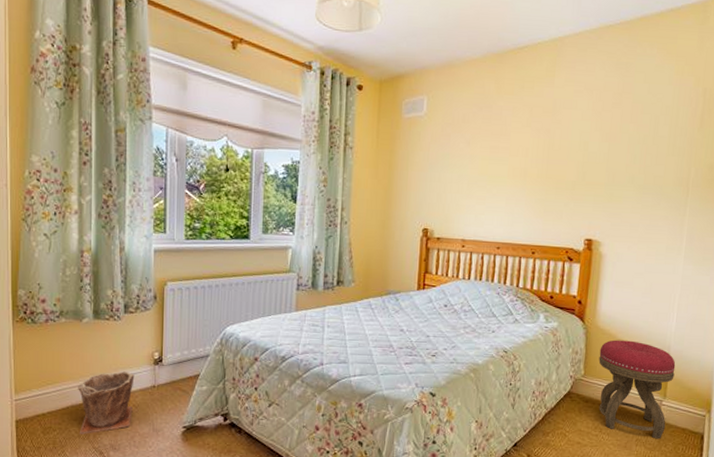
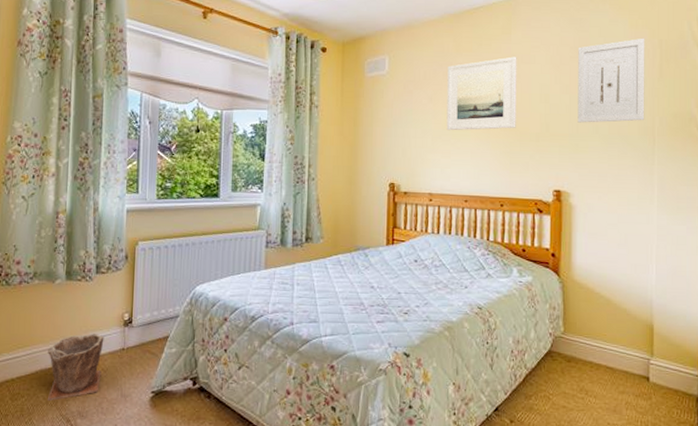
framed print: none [483,101,559,177] -> present [446,56,517,131]
stool: present [598,340,676,439] -> none [578,294,660,402]
wall art: none [614,85,690,173] -> present [577,38,645,123]

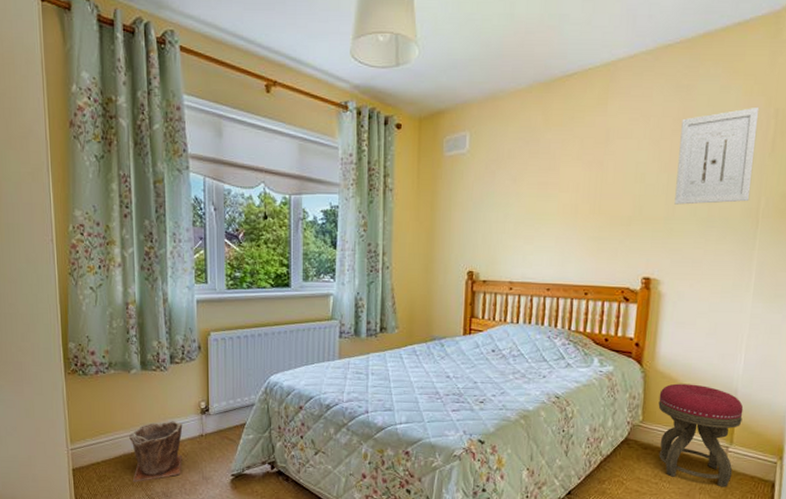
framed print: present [446,56,517,131] -> none [530,131,613,215]
stool: none [578,294,660,402] -> present [658,383,744,487]

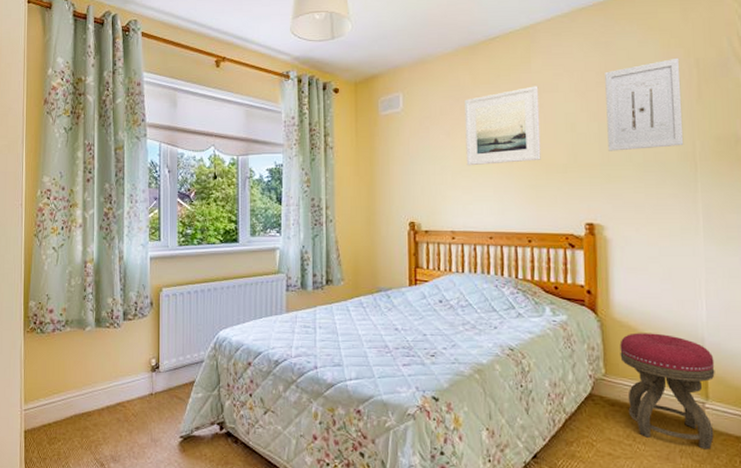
plant pot: present [129,421,183,482] -> none [81,379,133,445]
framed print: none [530,131,613,215] -> present [465,86,541,166]

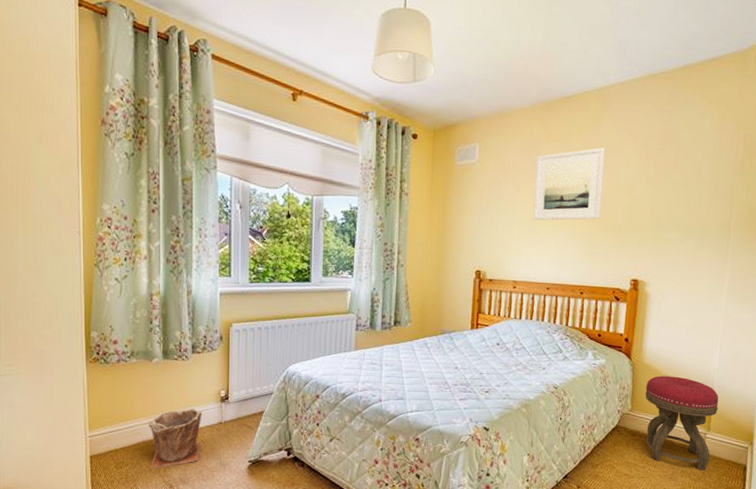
plant pot: none [81,379,133,445] -> present [149,409,202,469]
wall art: present [605,57,684,151] -> none [659,131,731,215]

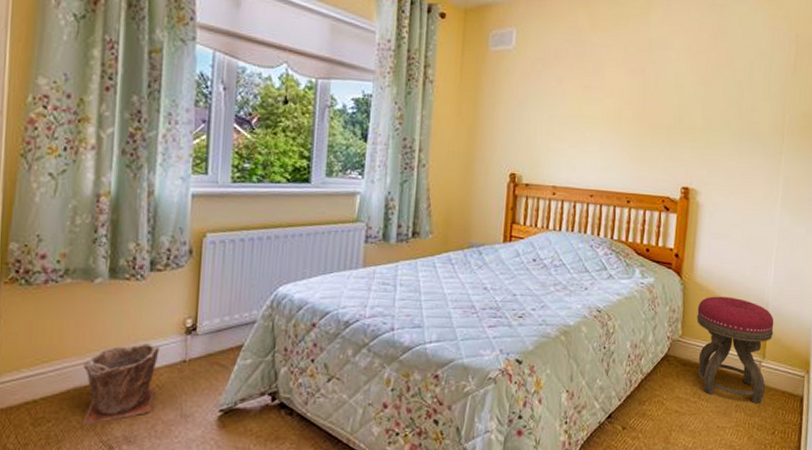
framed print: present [533,147,605,221] -> none [575,40,655,120]

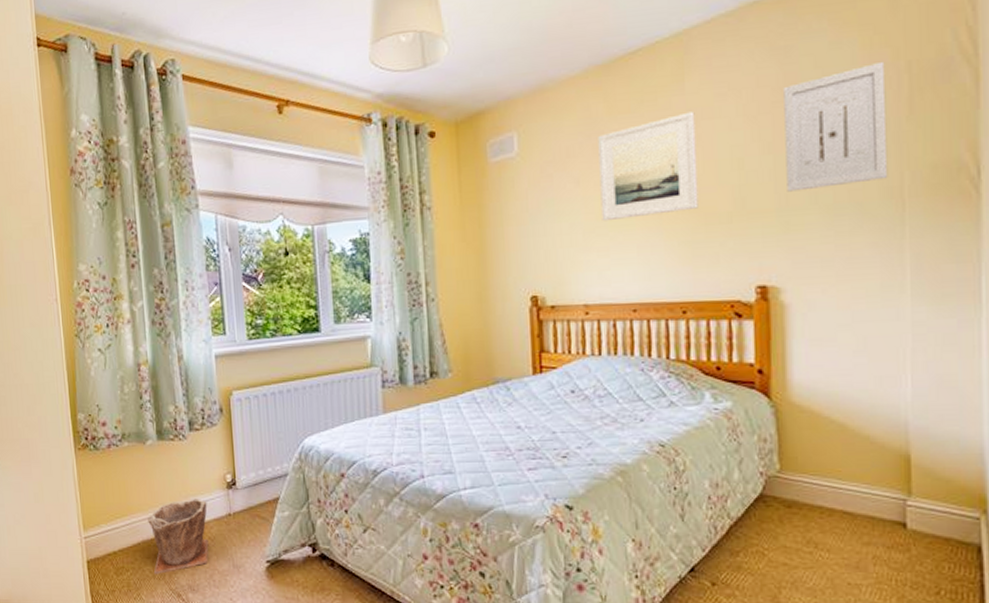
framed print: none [575,40,655,120] -> present [598,111,699,222]
stool: present [696,296,774,404] -> none [799,418,921,555]
wall art: none [710,30,783,118] -> present [783,61,888,192]

